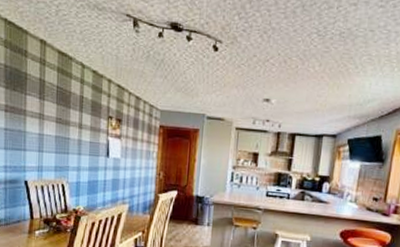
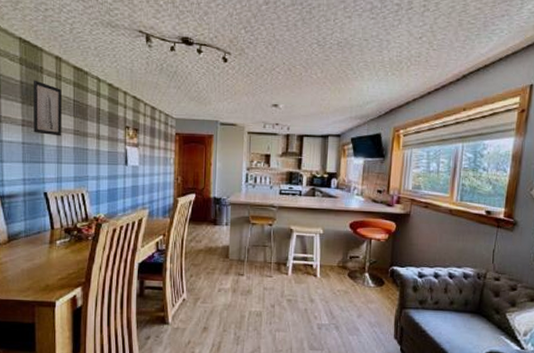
wall art: none [16,64,45,124] -> present [33,80,62,136]

